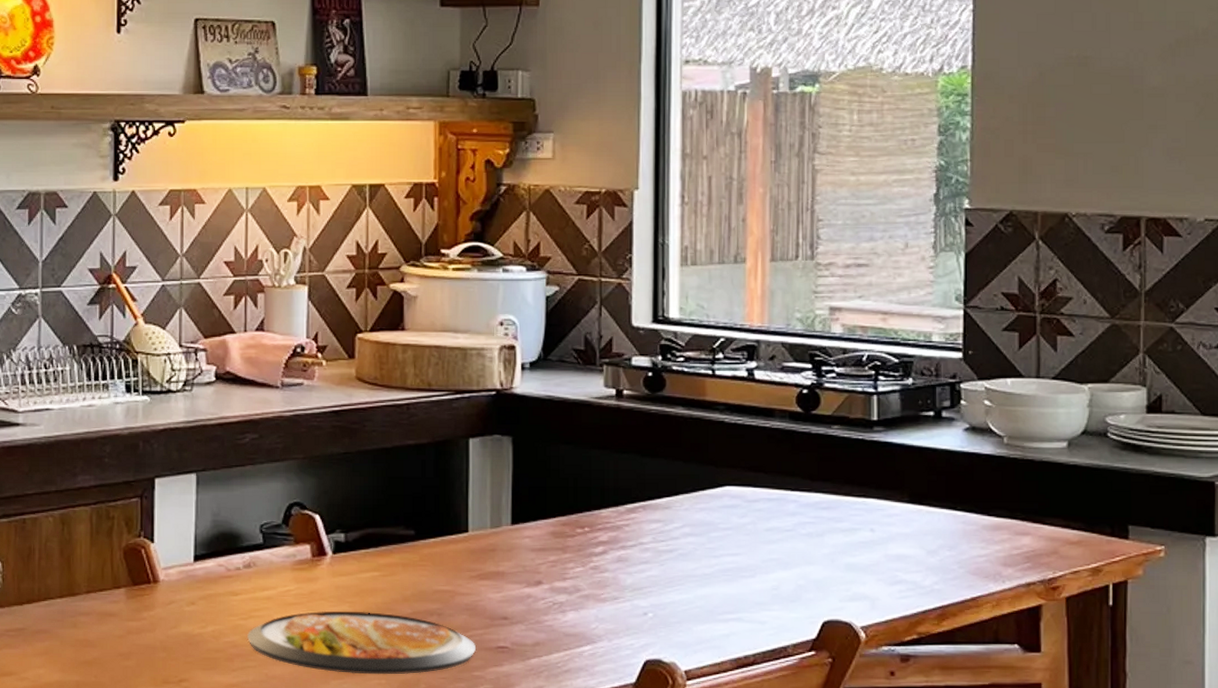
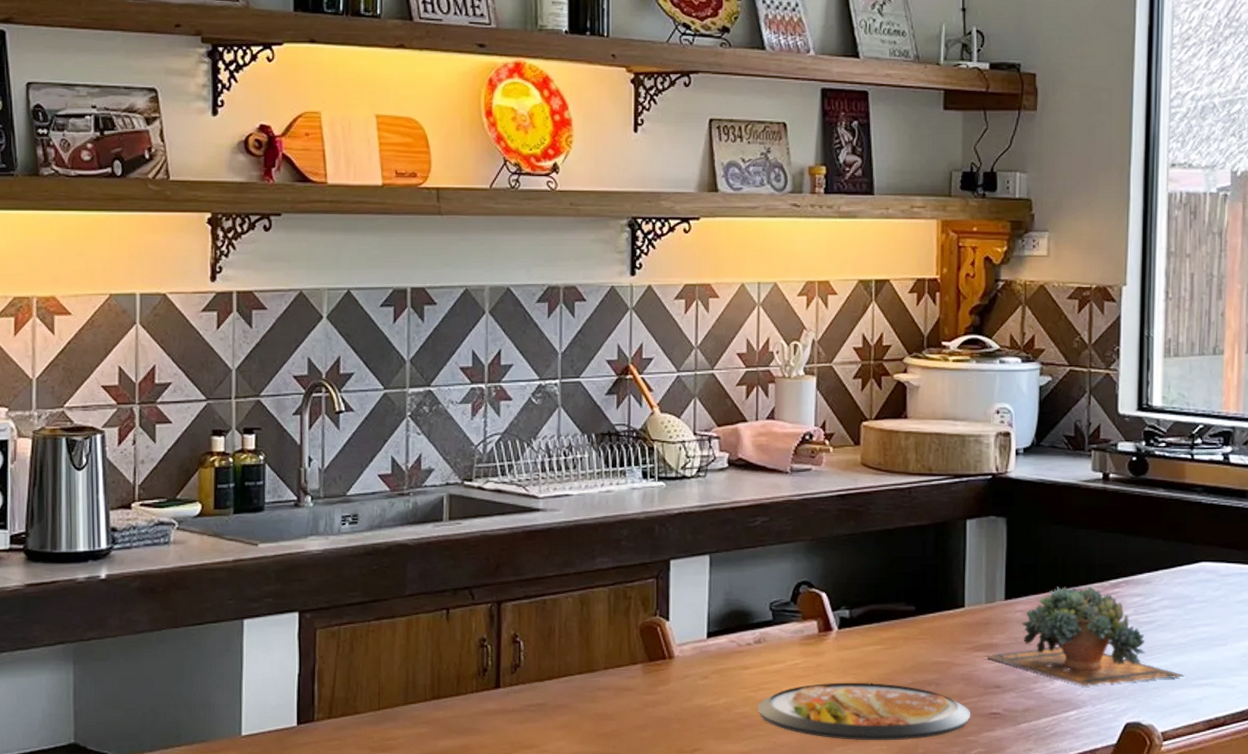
succulent plant: none [491,511,709,620] -> present [985,586,1184,687]

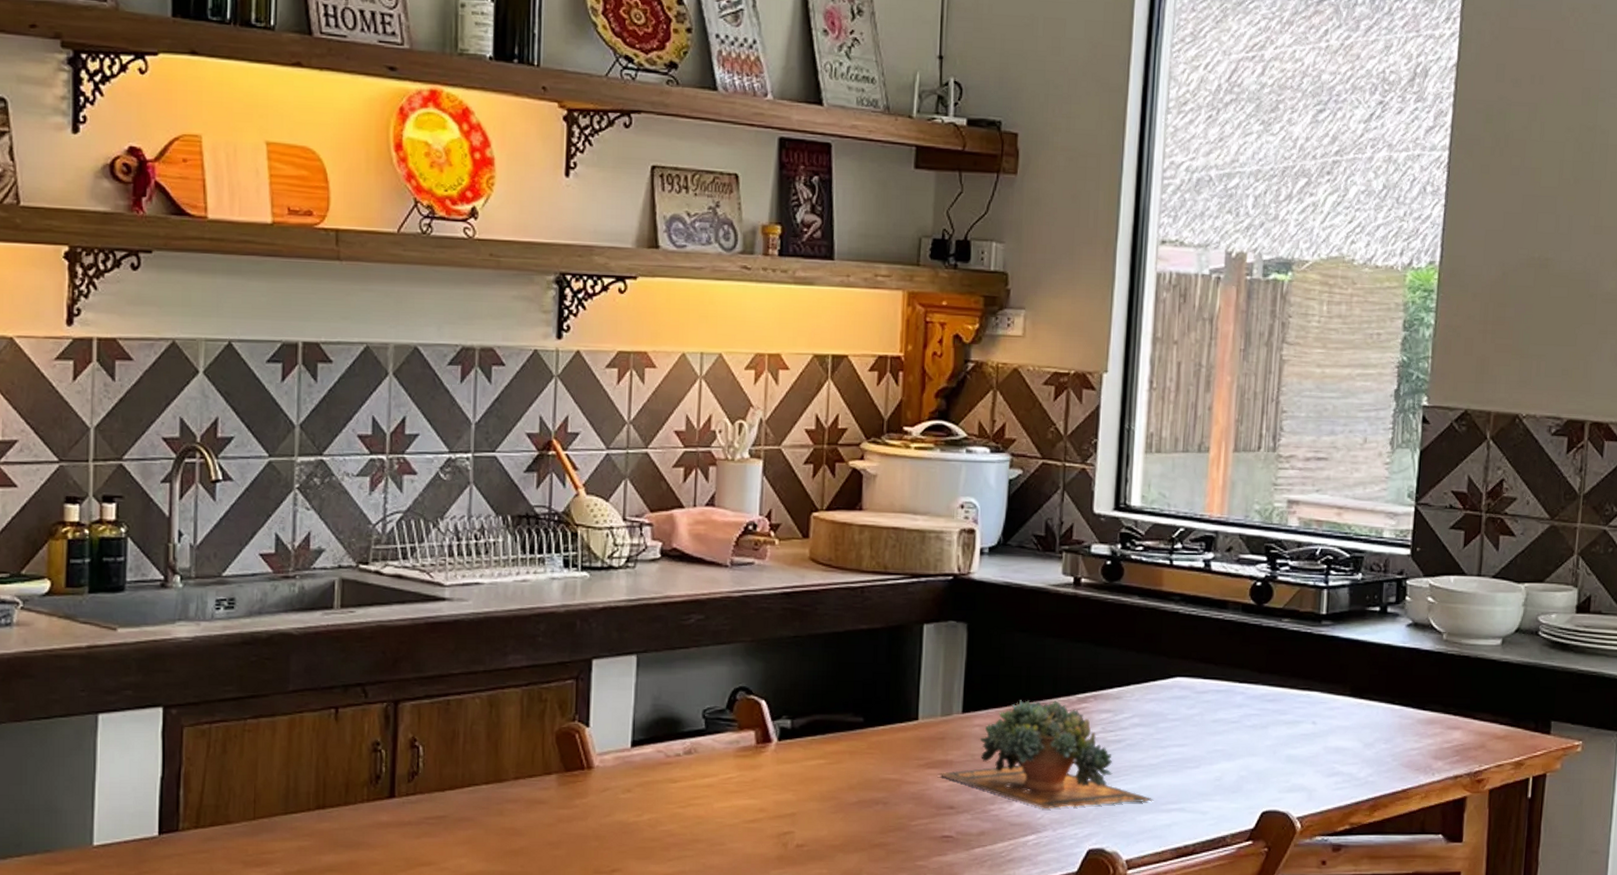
dish: present [756,682,970,741] -> none [684,799,920,864]

